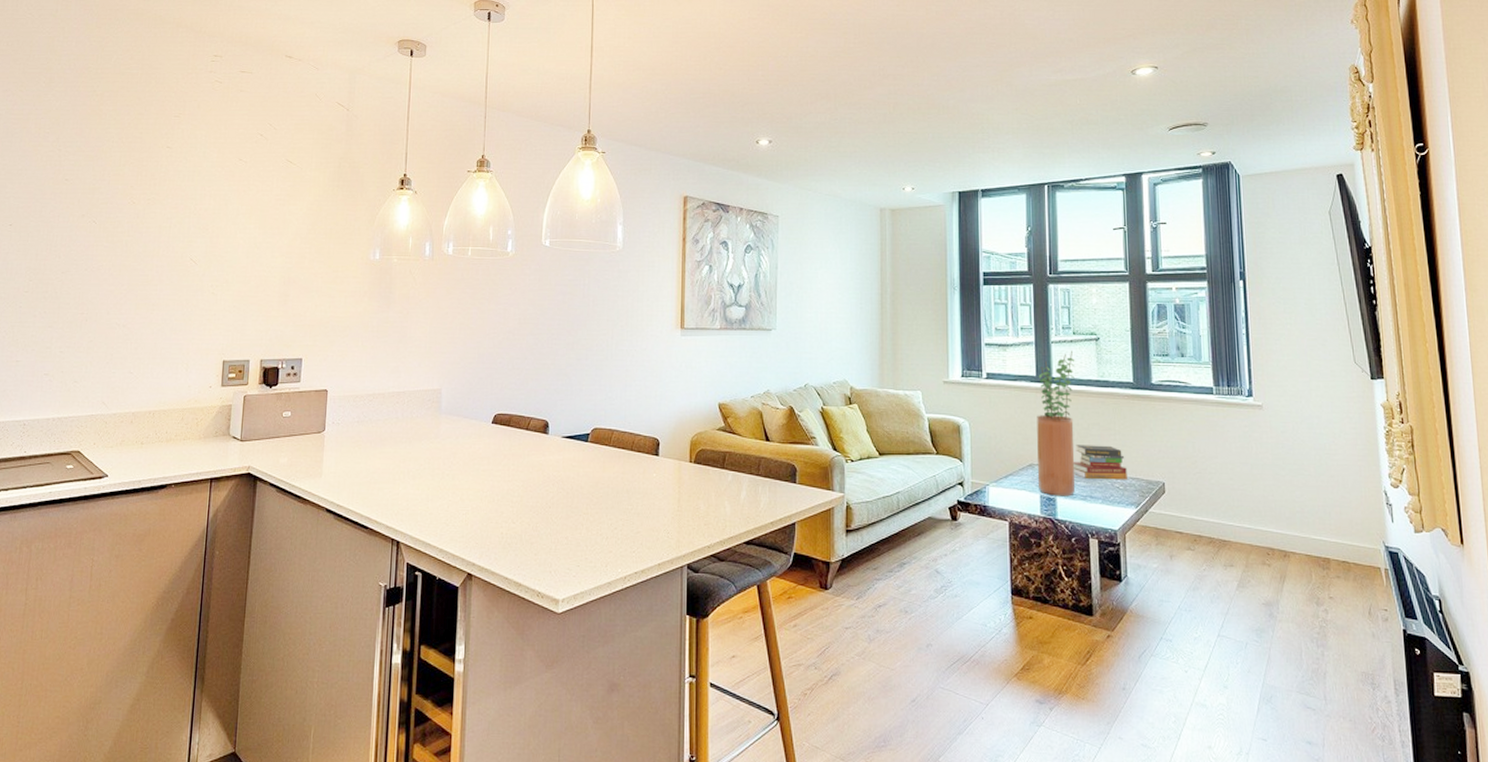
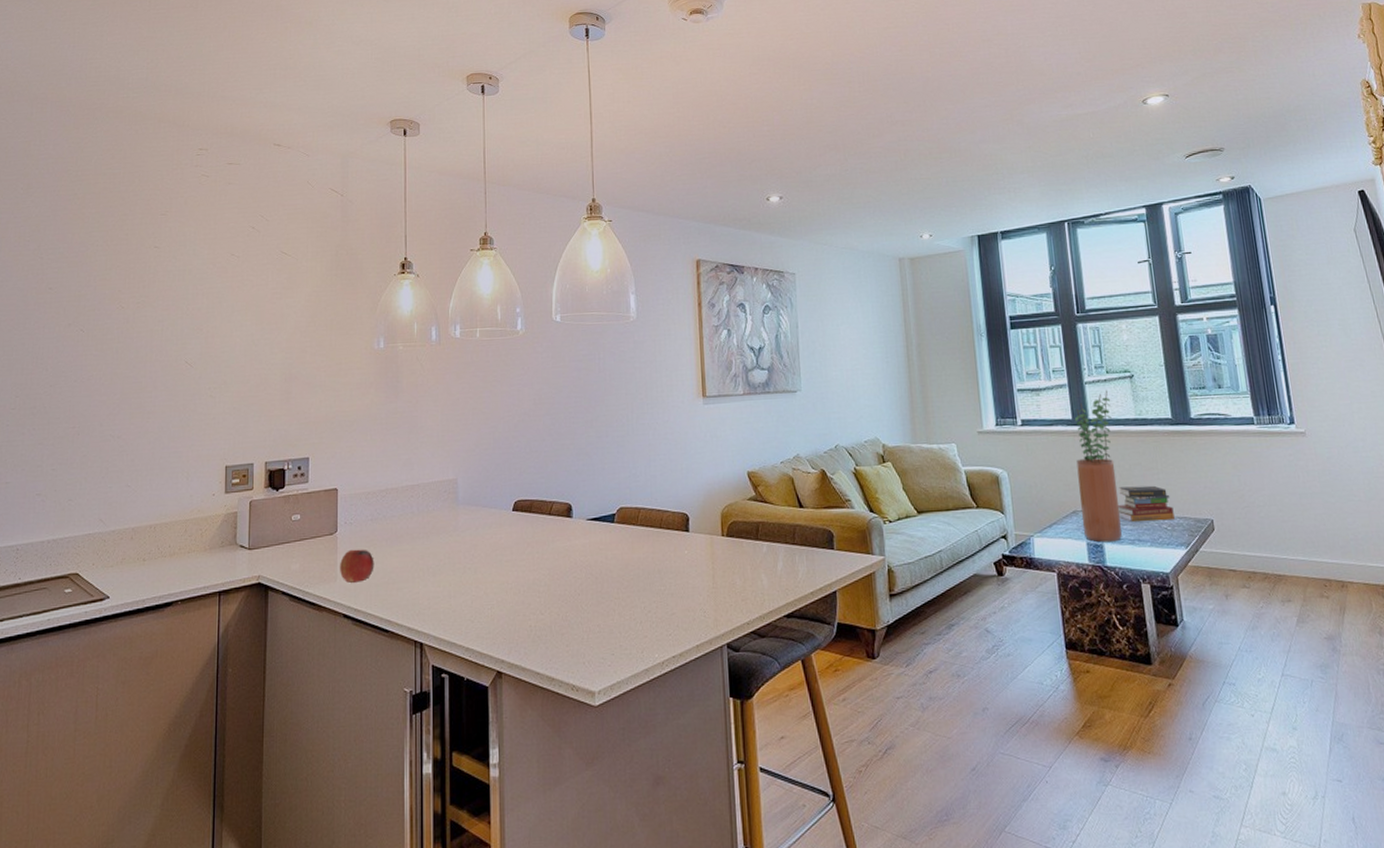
fruit: none [324,448,358,480] -> present [339,549,374,583]

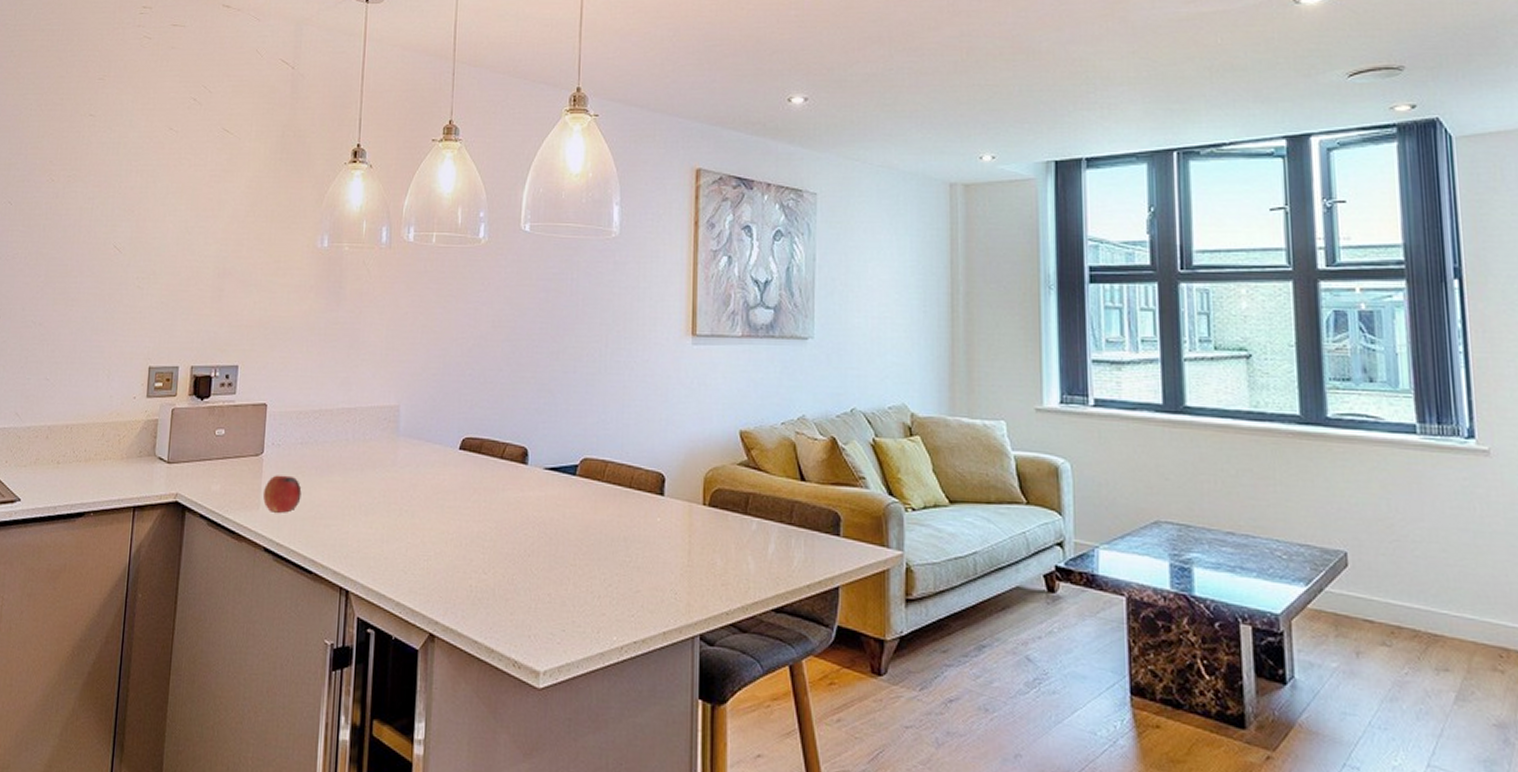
vase: present [1074,390,1122,543] -> none [1164,371,1219,567]
books: present [1118,485,1175,523] -> none [1215,497,1293,547]

